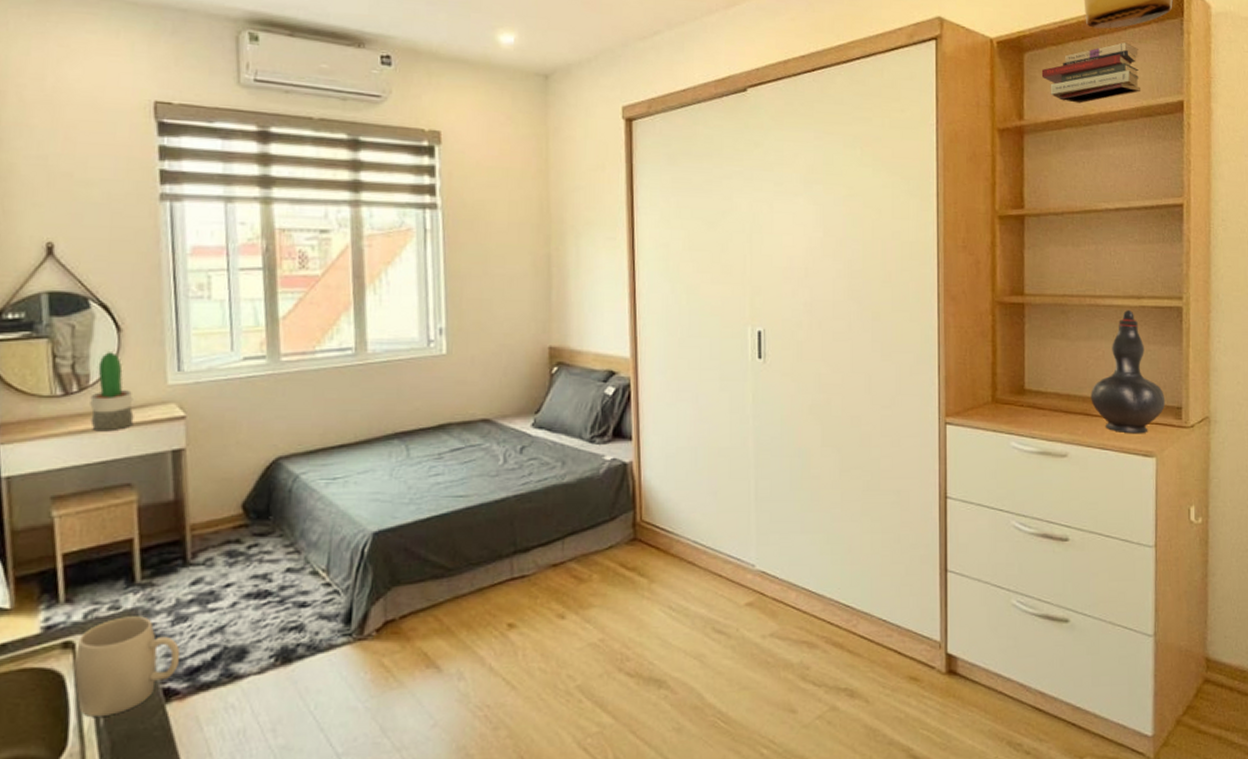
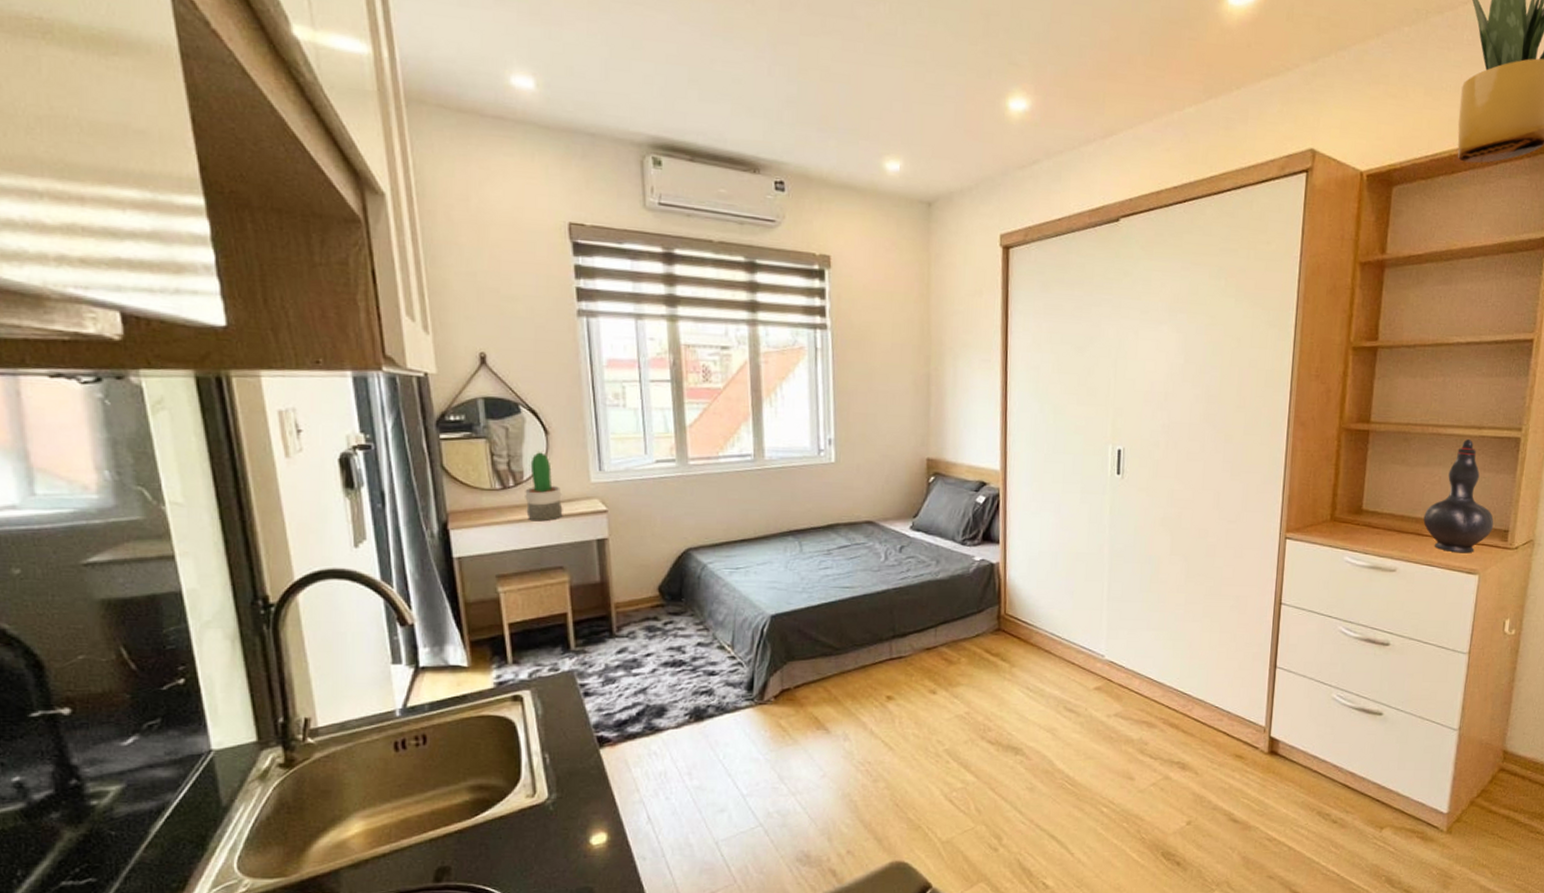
mug: present [74,616,181,717] -> none [523,677,611,756]
books: present [1041,42,1141,104] -> none [1407,177,1508,239]

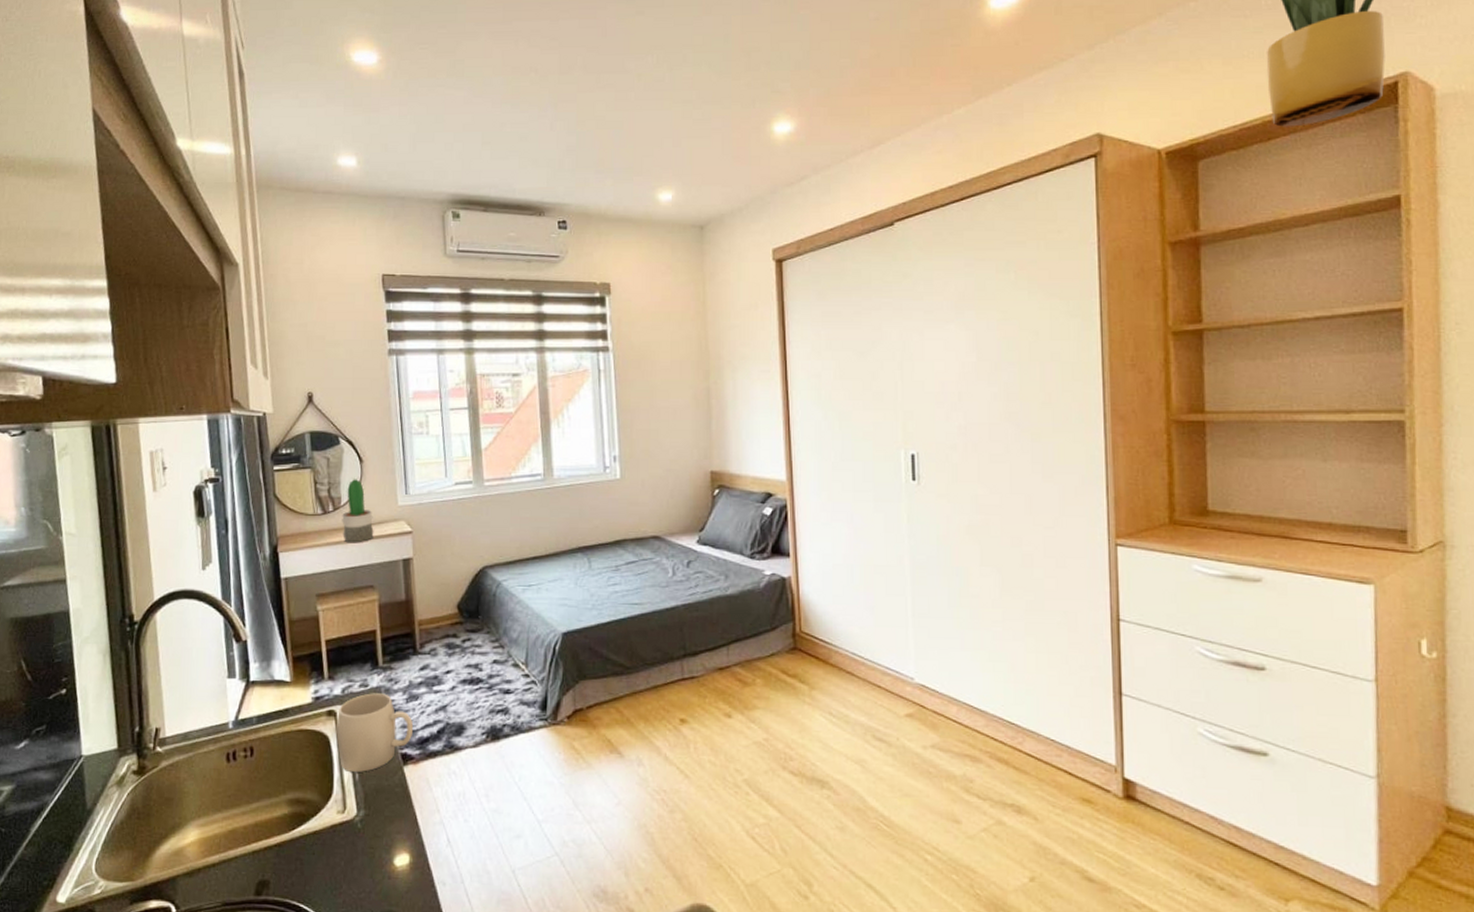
mug: none [523,677,611,756] -> present [336,693,414,772]
decorative vase: present [1423,439,1494,553] -> none [1289,426,1385,559]

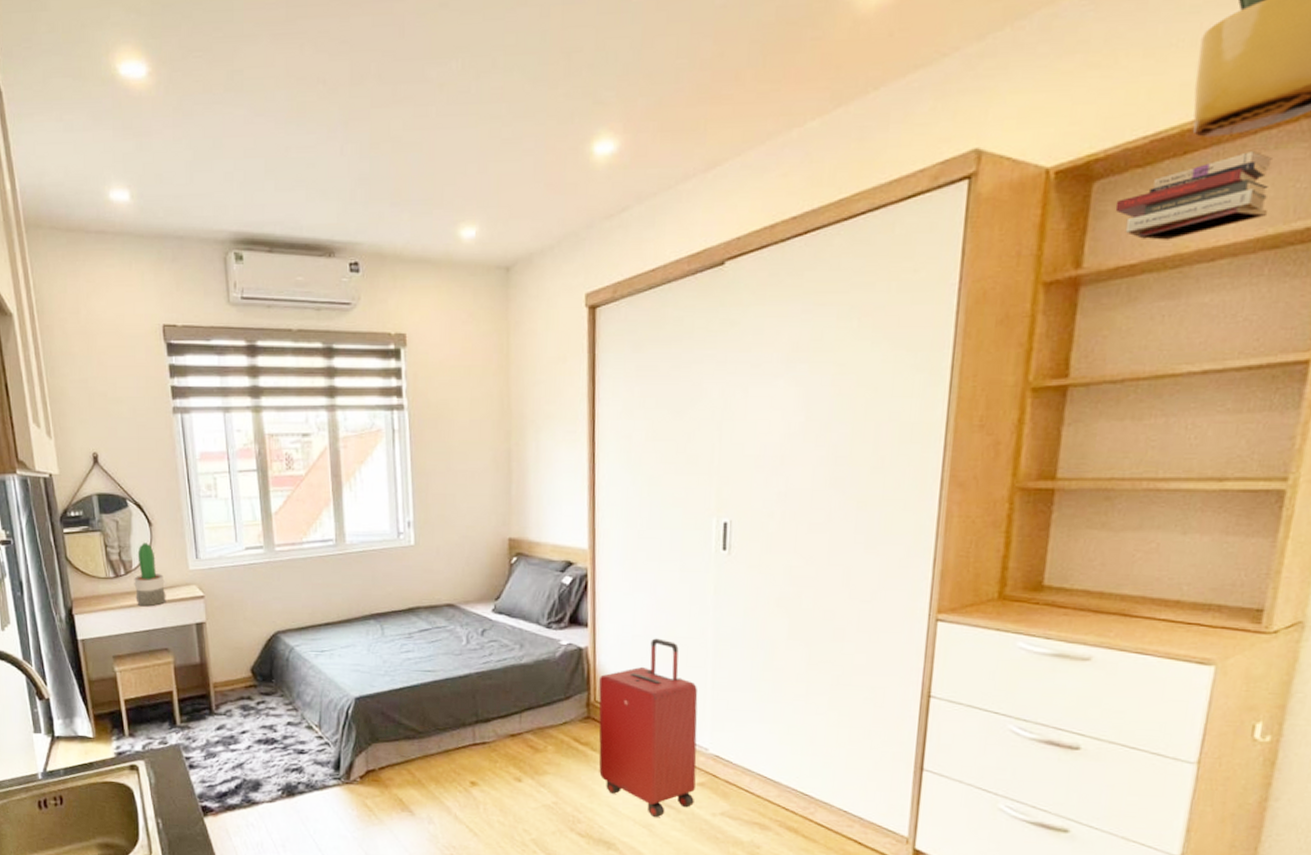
mug: present [336,693,414,772] -> none [139,750,212,822]
suitcase: none [804,567,904,752] -> present [598,638,698,817]
books: none [1219,139,1345,208] -> present [1115,151,1272,240]

